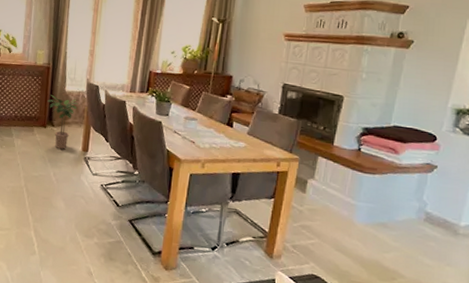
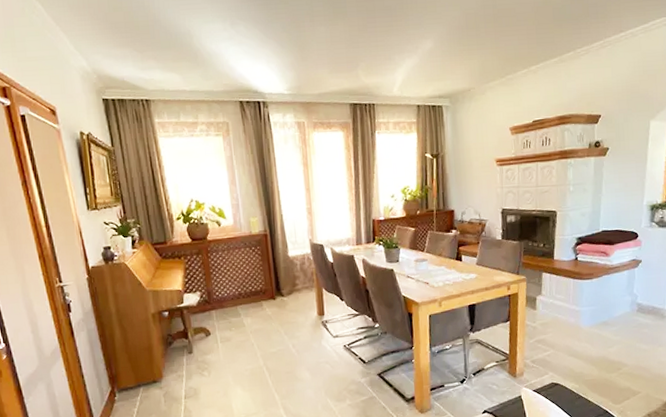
potted plant: present [47,95,78,150] -> none [271,263,305,319]

